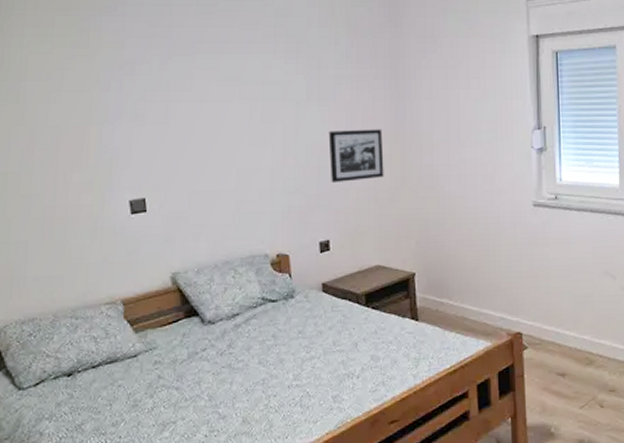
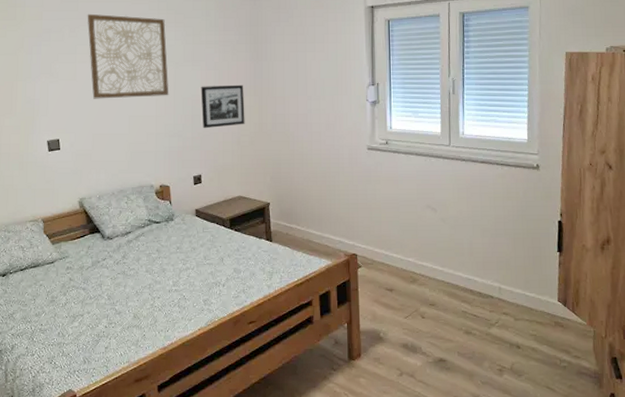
wall art: none [183,41,289,148] -> present [87,13,169,99]

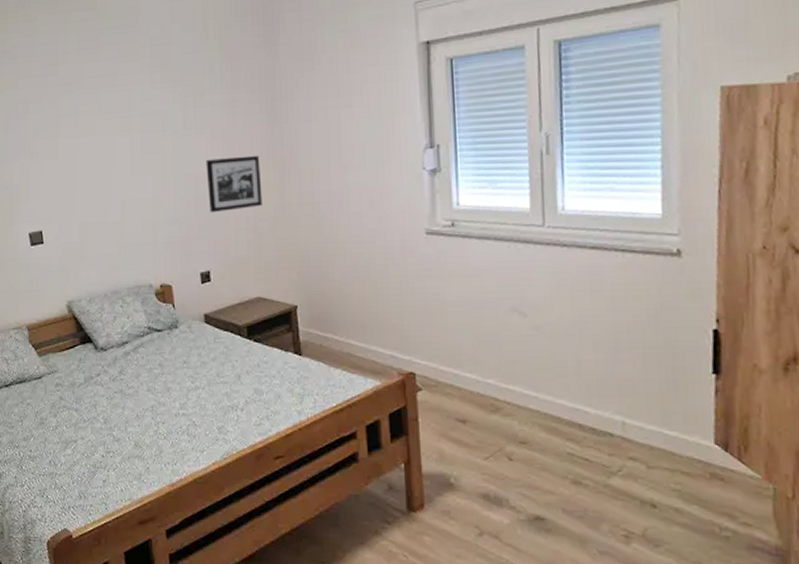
wall art: present [87,13,169,99] -> none [68,76,168,181]

